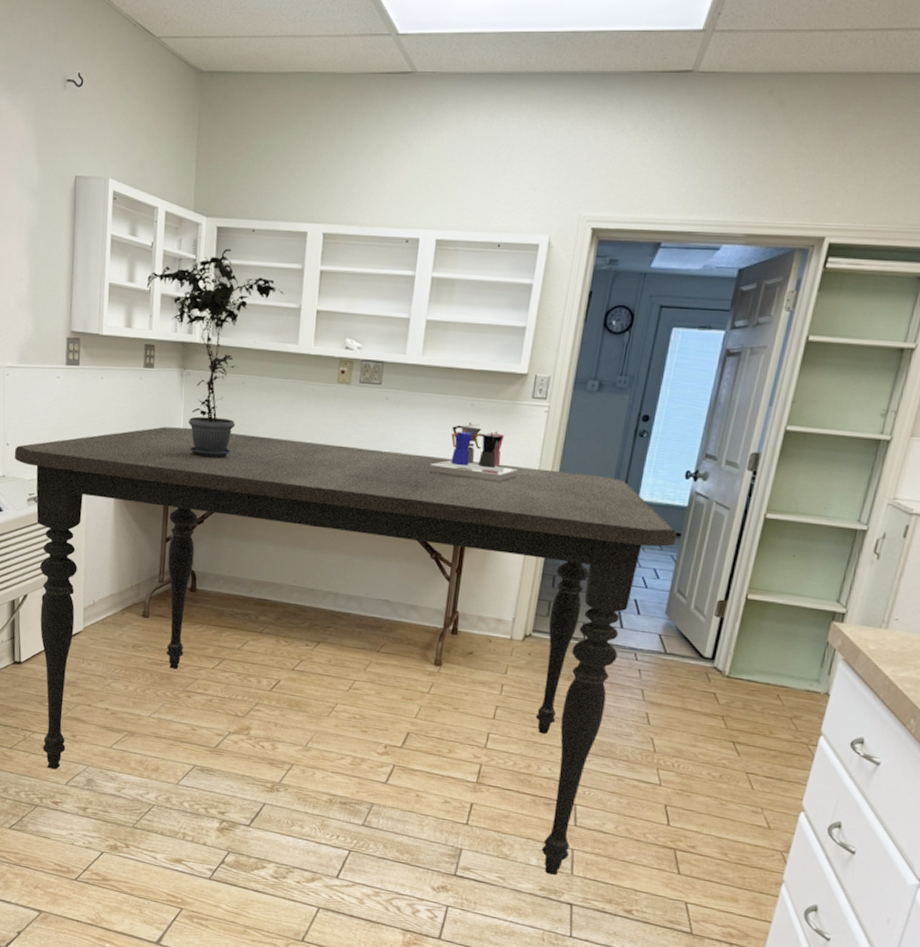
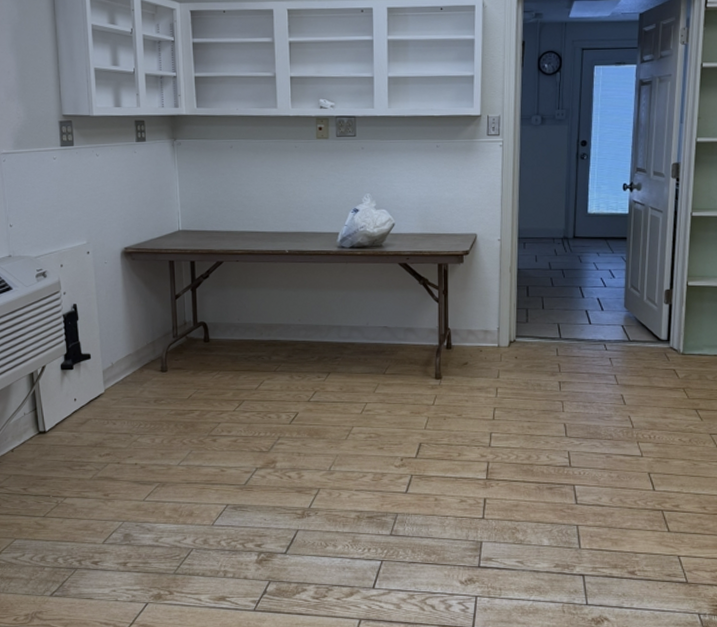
dining table: present [14,426,677,876] -> none [18,192,623,552]
potted plant: present [147,248,284,458] -> none [131,29,259,218]
coffee maker: present [428,423,518,482] -> none [407,162,484,211]

